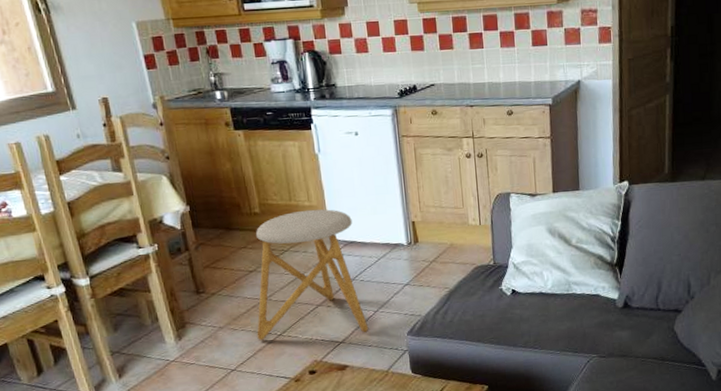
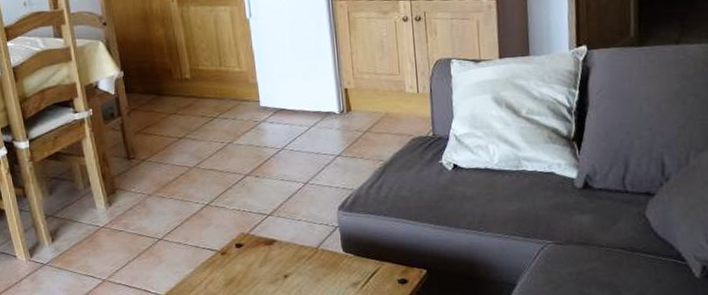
stool: present [255,209,369,341] -> none [184,75,298,210]

